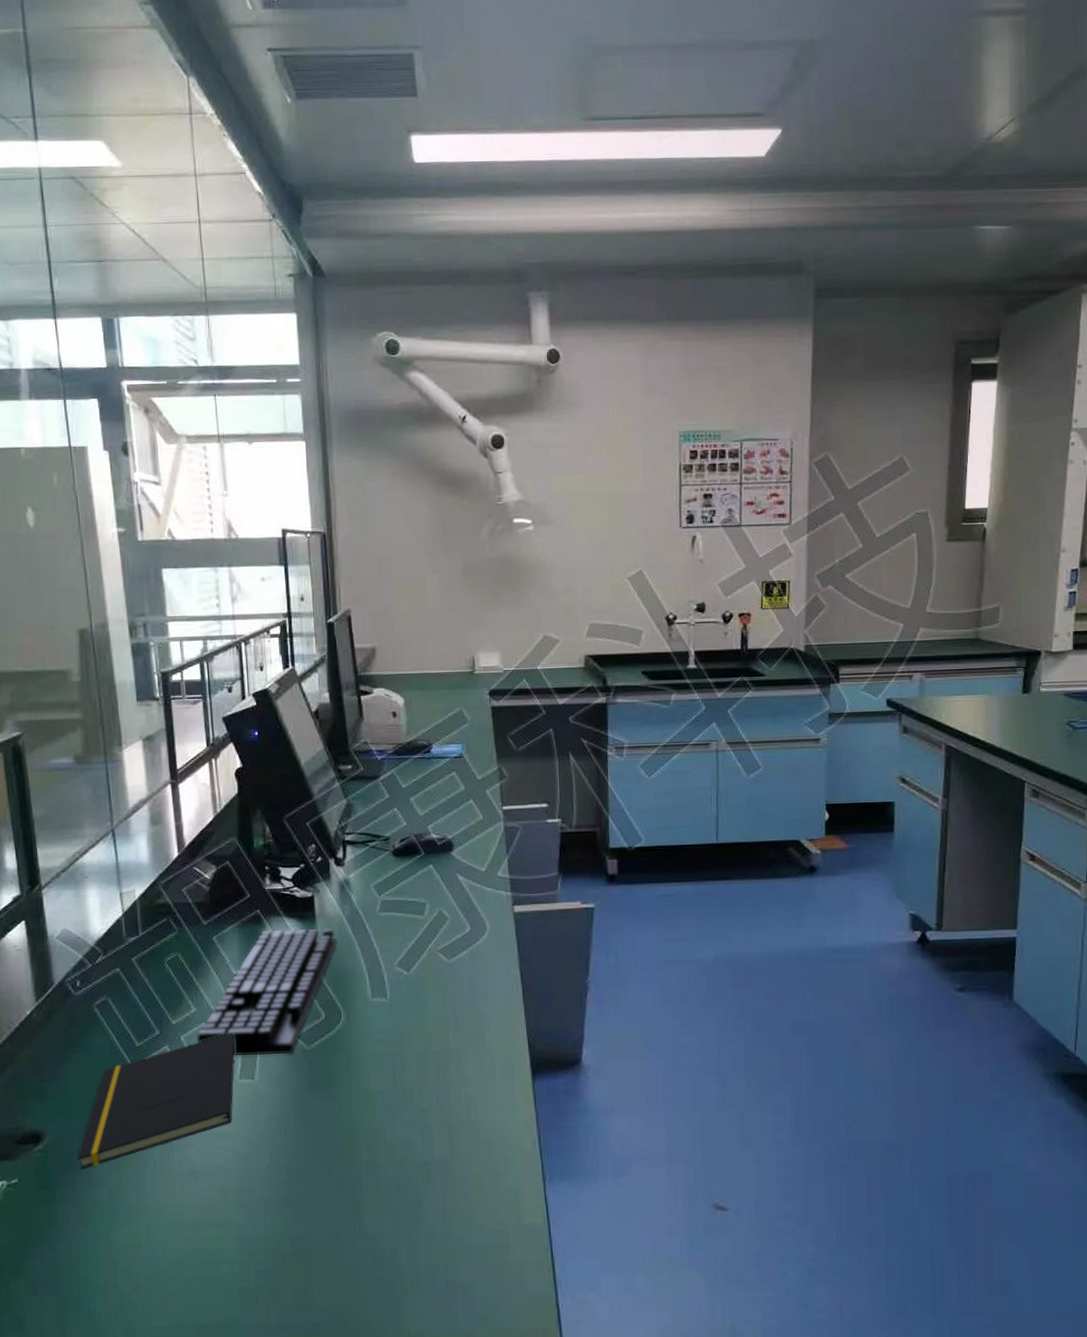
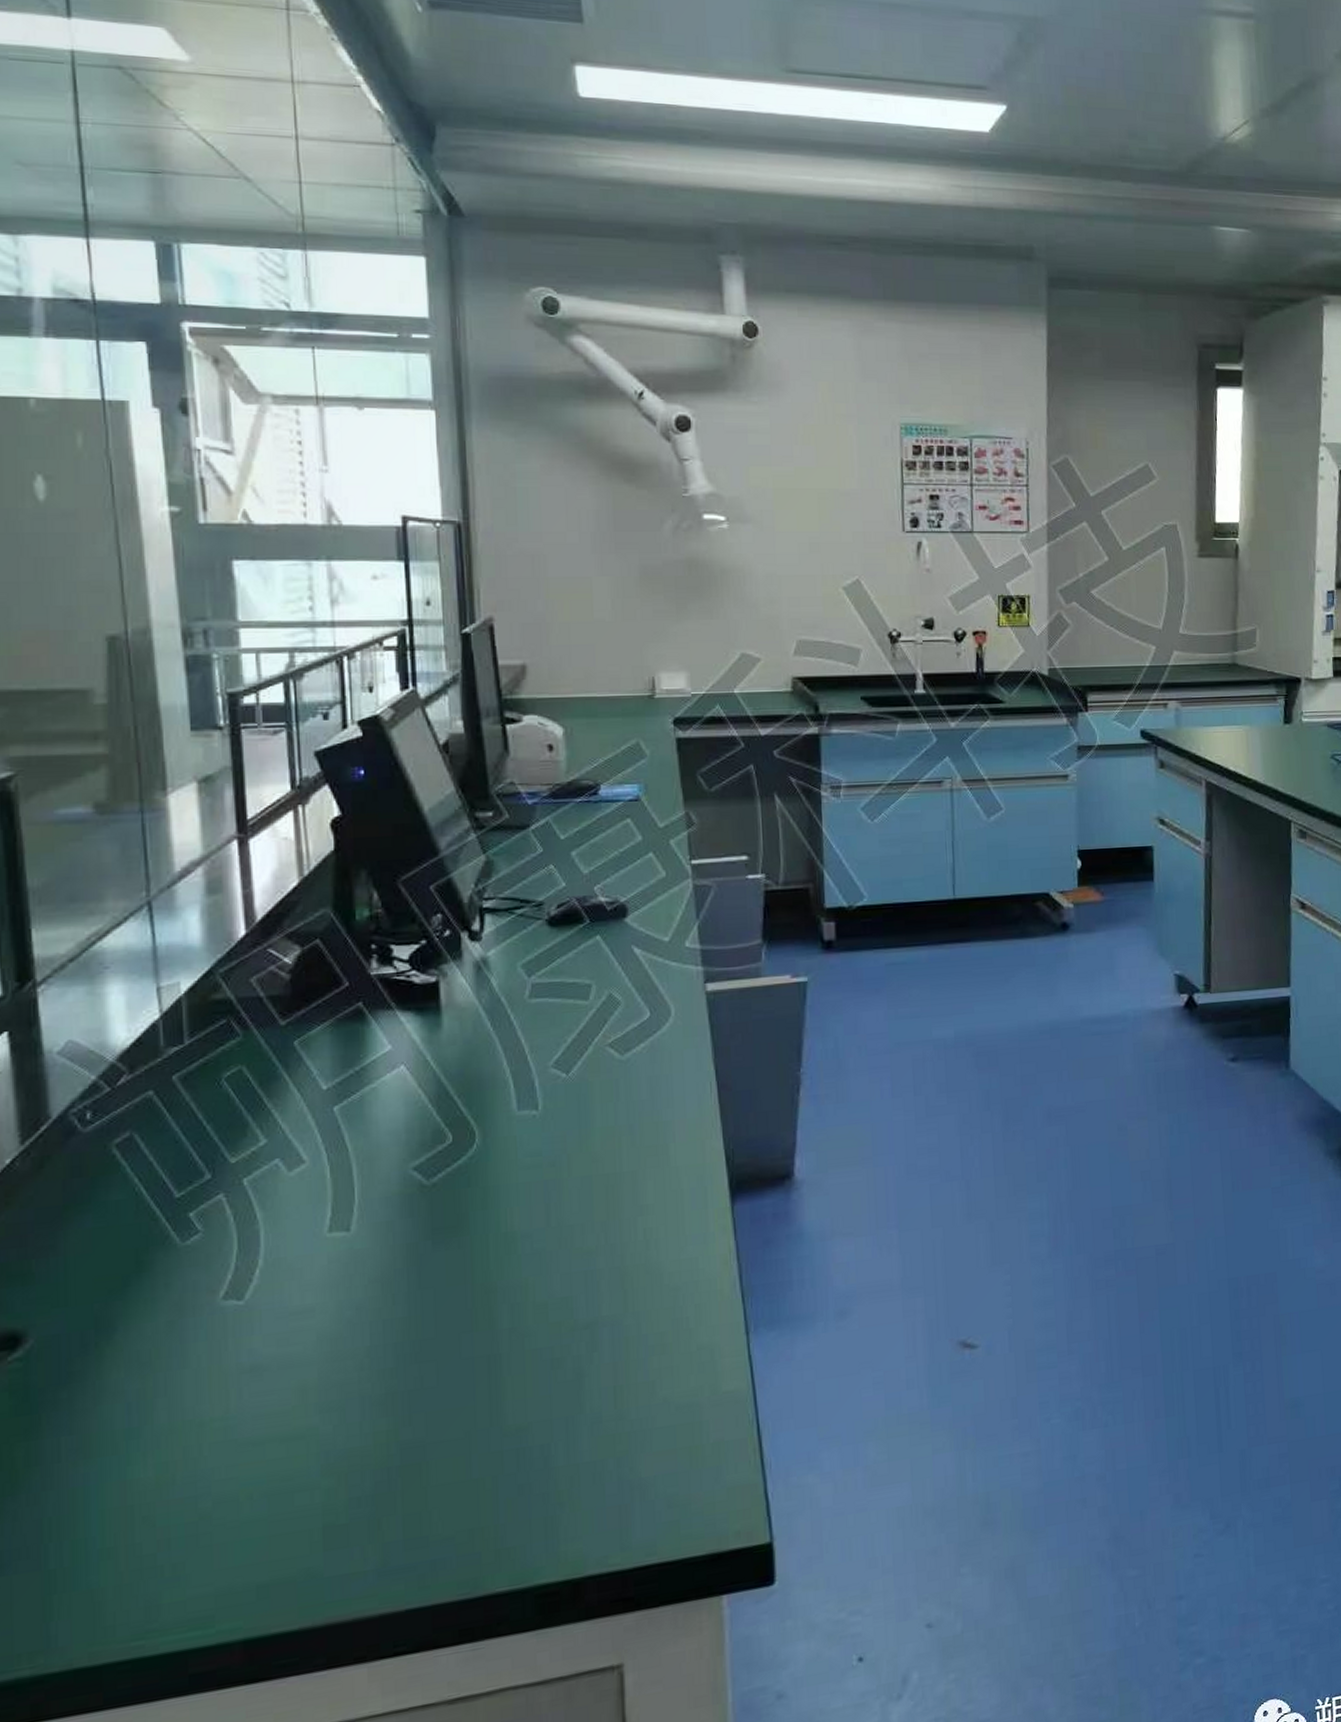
notepad: present [77,1033,235,1170] -> none [77,1170,323,1381]
keyboard: present [196,928,338,1055] -> none [266,1022,472,1200]

